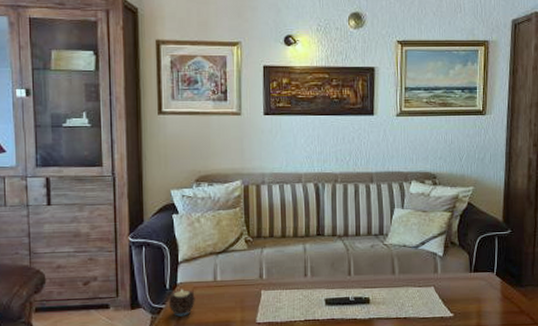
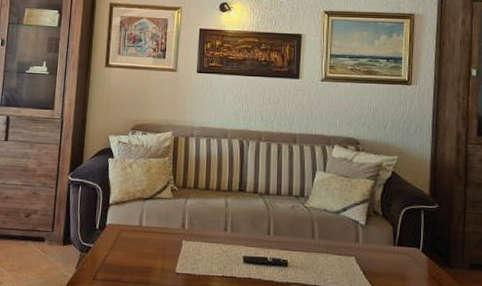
candle: present [168,290,195,317] -> none [96,231,121,258]

